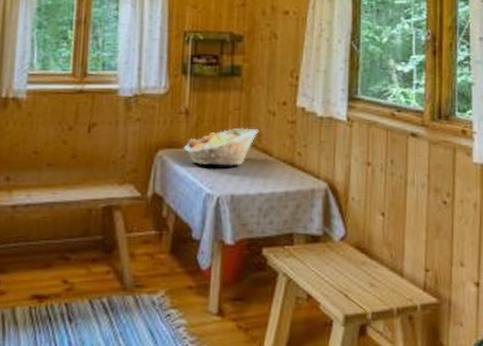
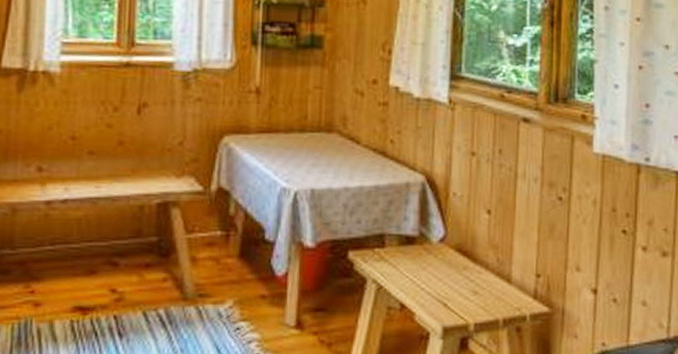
fruit basket: present [183,127,259,166] -> none [254,110,344,156]

